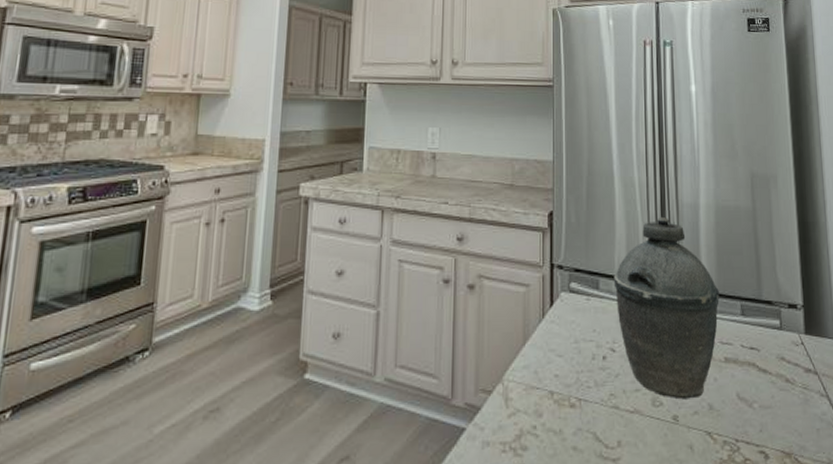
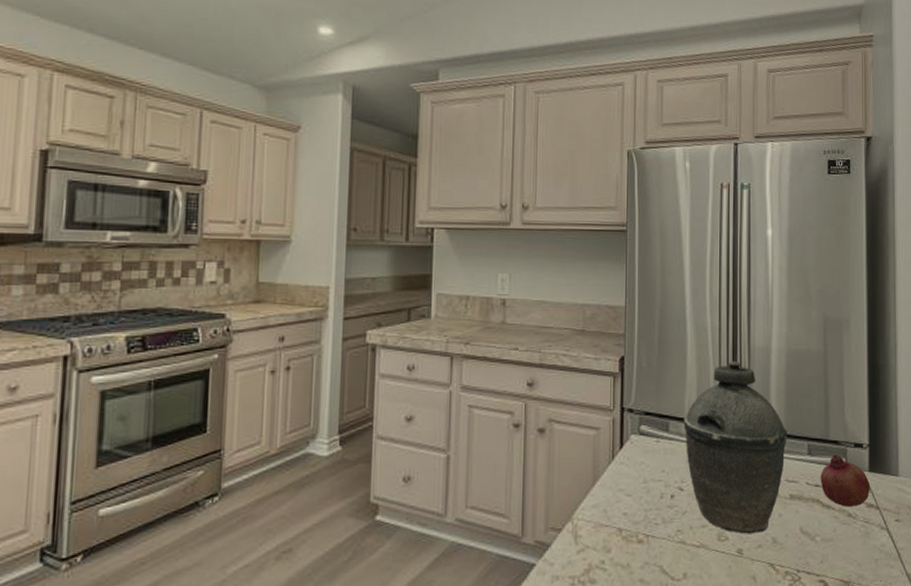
fruit: none [755,315,808,372] -> present [820,454,871,507]

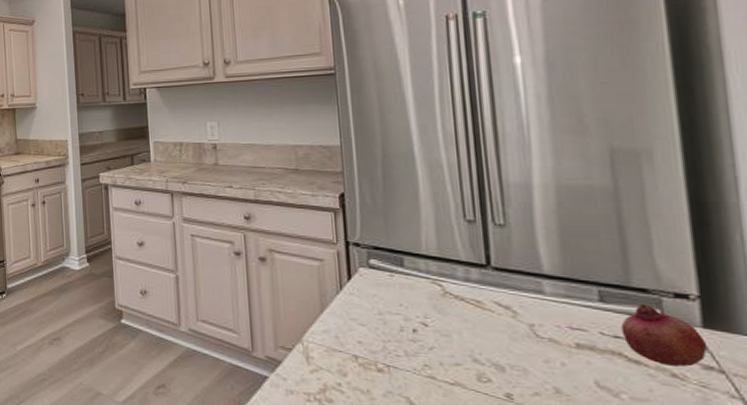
kettle: present [683,360,787,534] -> none [421,197,566,380]

